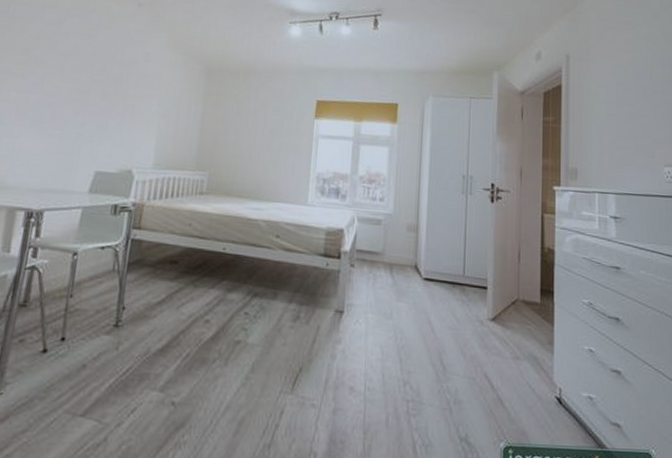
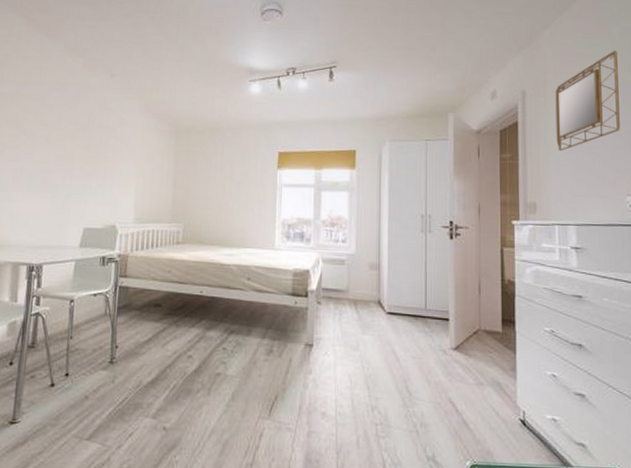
home mirror: none [598,20,659,118] -> present [555,50,620,152]

